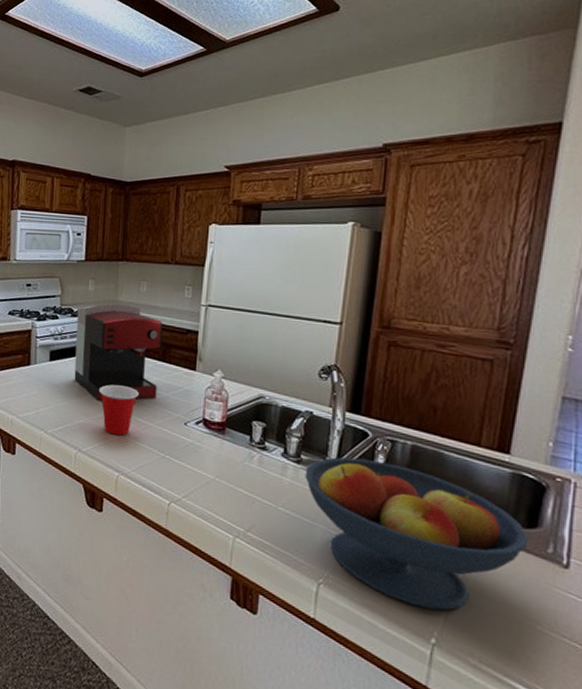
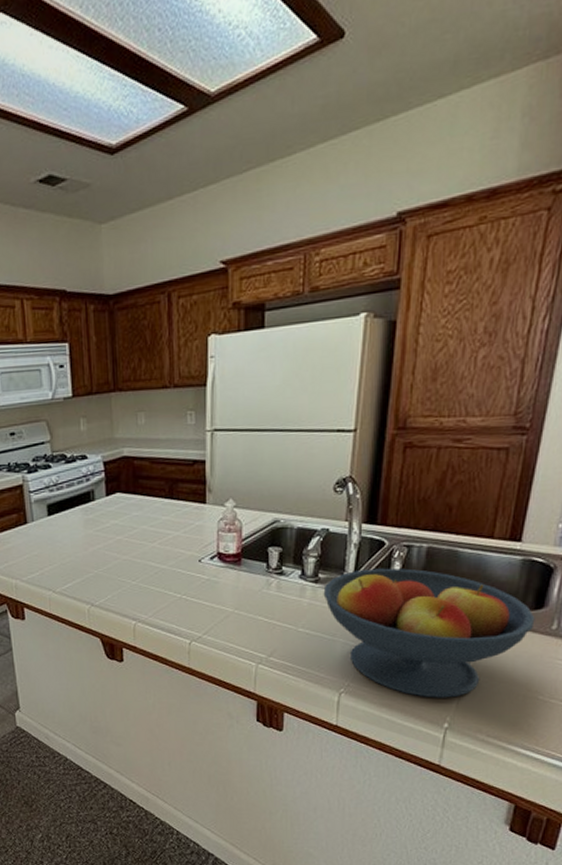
coffee maker: present [74,304,163,401] -> none [71,441,167,551]
cup: present [98,384,139,436] -> none [105,531,148,583]

